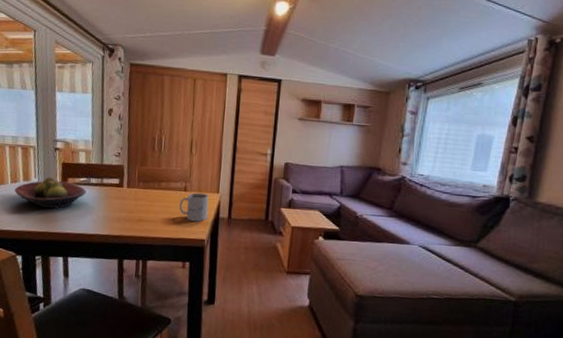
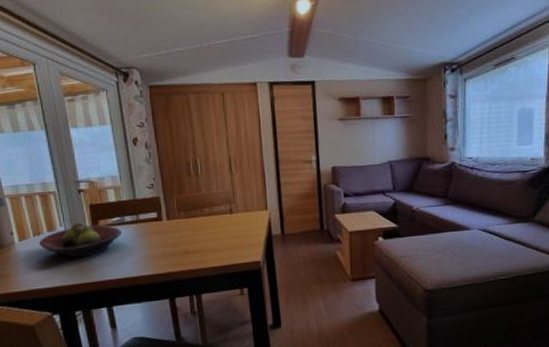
mug: present [179,192,209,222] -> none [227,212,259,245]

